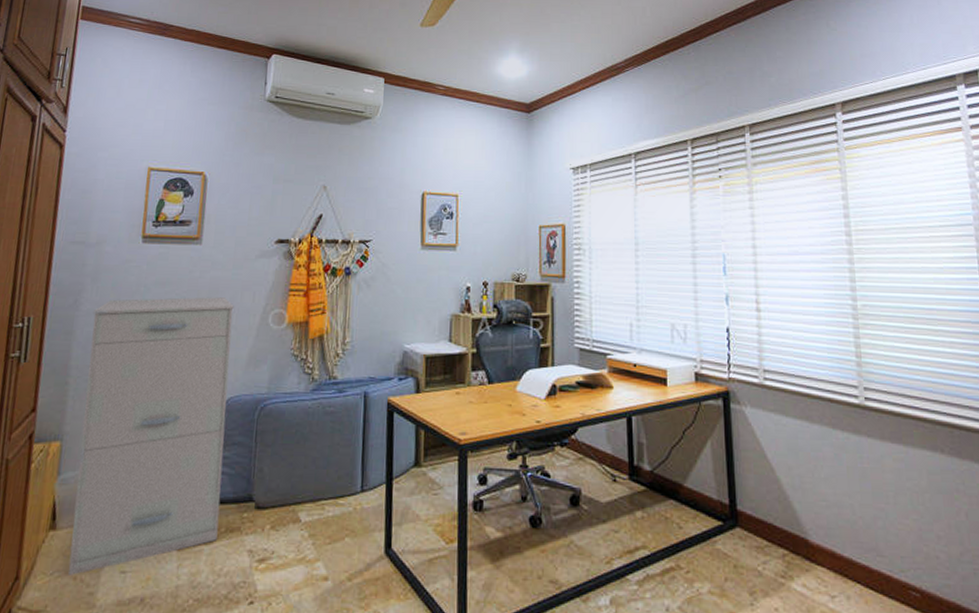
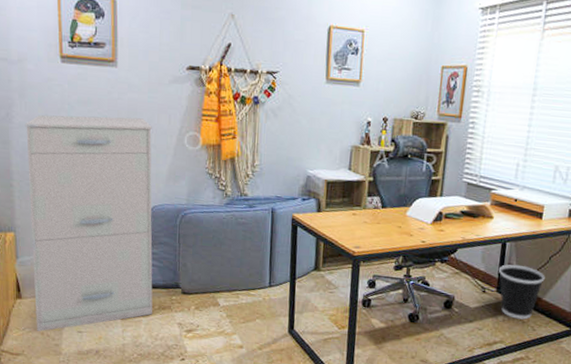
wastebasket: none [627,443,682,515] -> present [498,264,545,320]

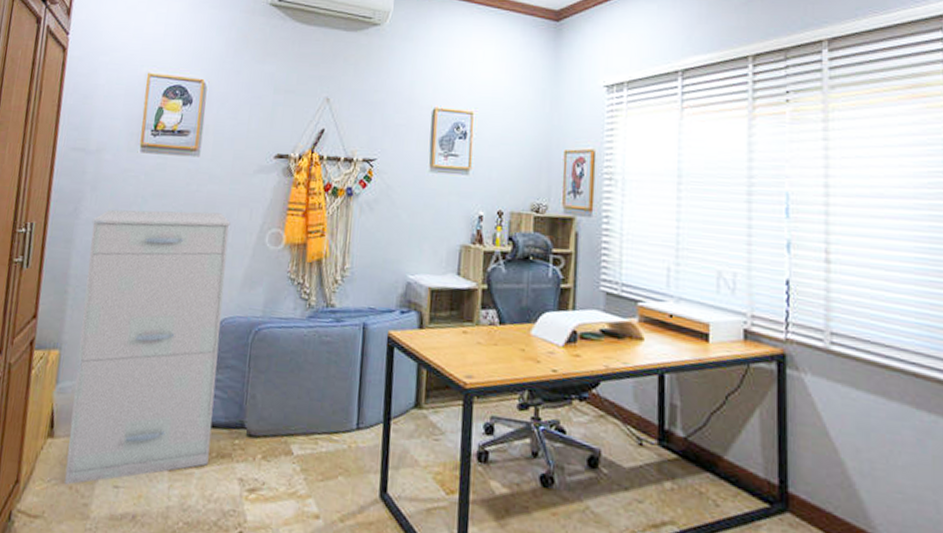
wastebasket: present [498,264,545,320] -> none [657,405,723,489]

